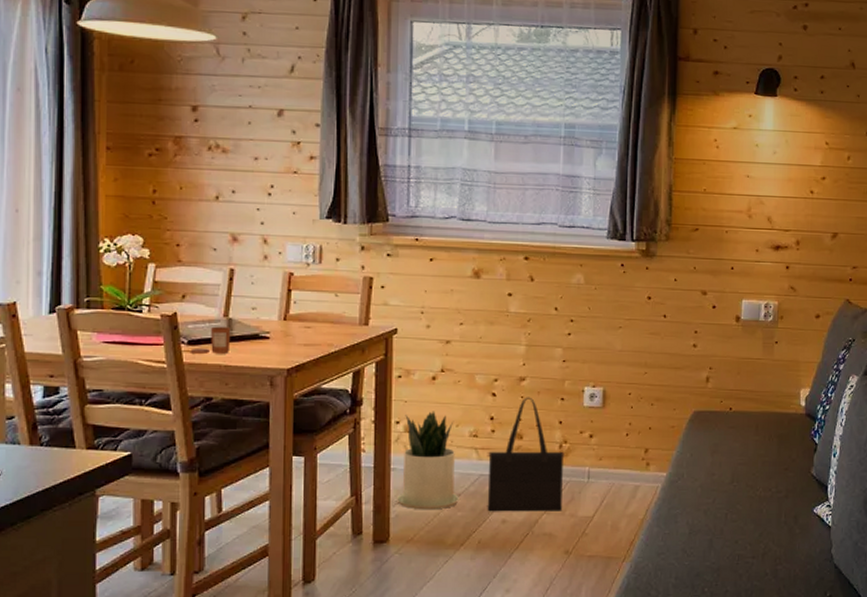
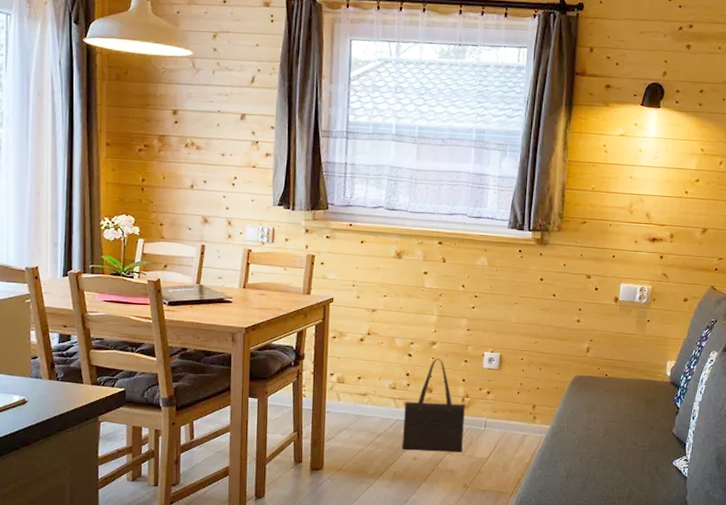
candle: present [189,326,231,355] -> none [170,291,202,314]
planter: present [396,411,459,510] -> none [329,366,380,446]

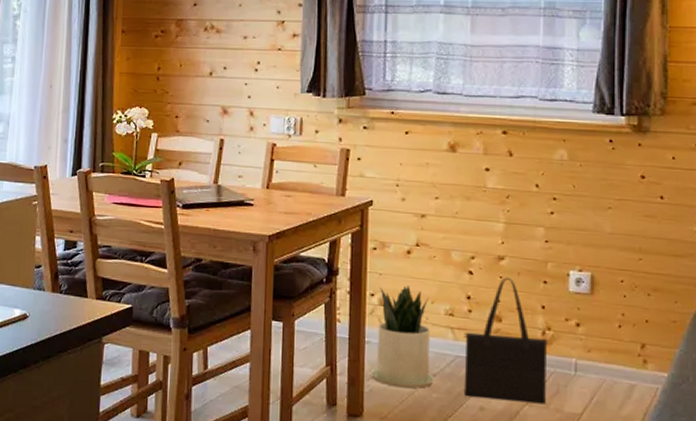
planter: none [329,366,380,446] -> present [370,286,435,389]

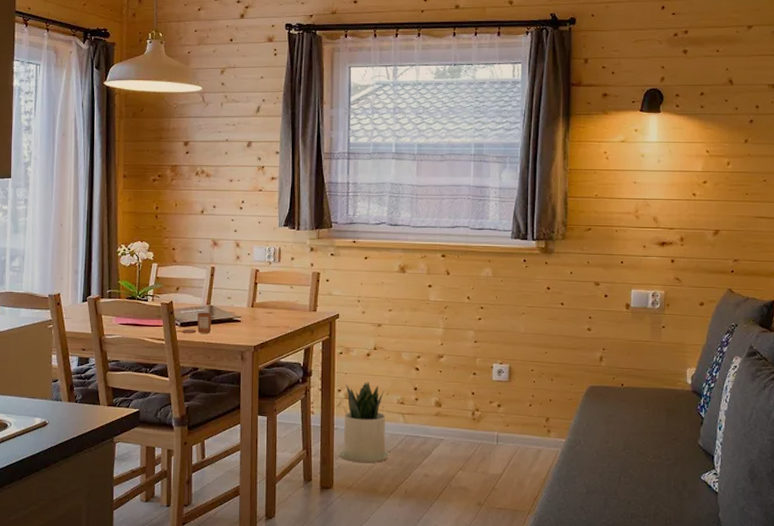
candle: none [184,192,220,218] -> present [182,312,212,334]
tote bag: present [463,277,550,405] -> none [412,371,478,469]

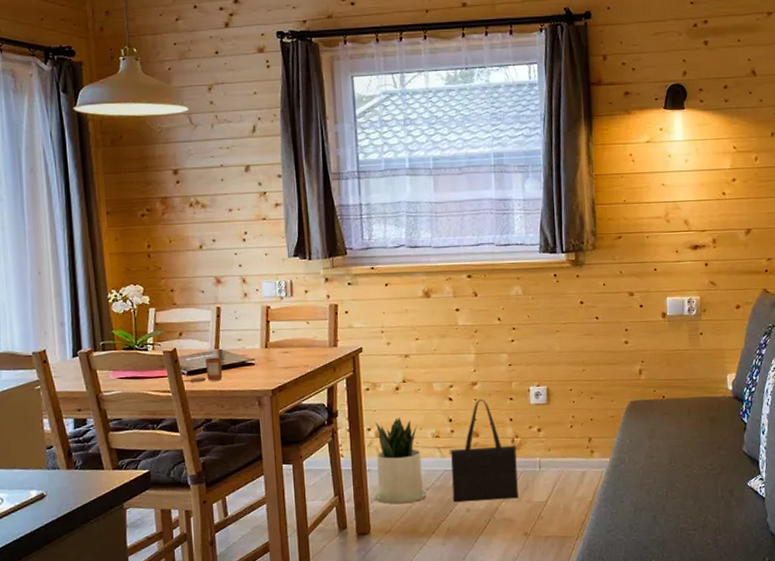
tote bag: none [412,371,478,469] -> present [448,399,518,502]

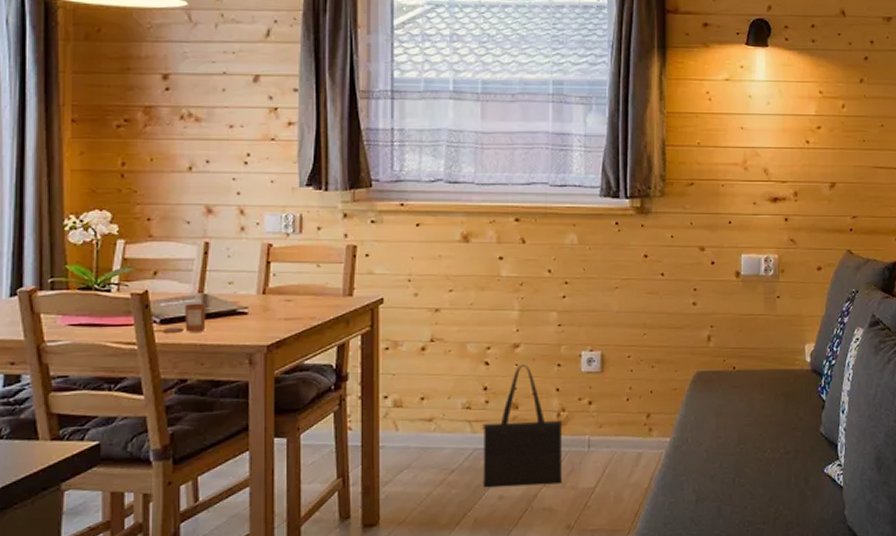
planter: present [373,417,428,505] -> none [386,383,453,489]

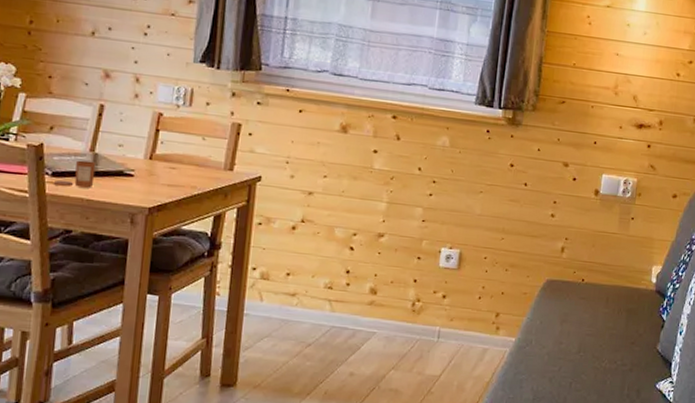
tote bag: present [481,364,564,487] -> none [336,253,418,369]

